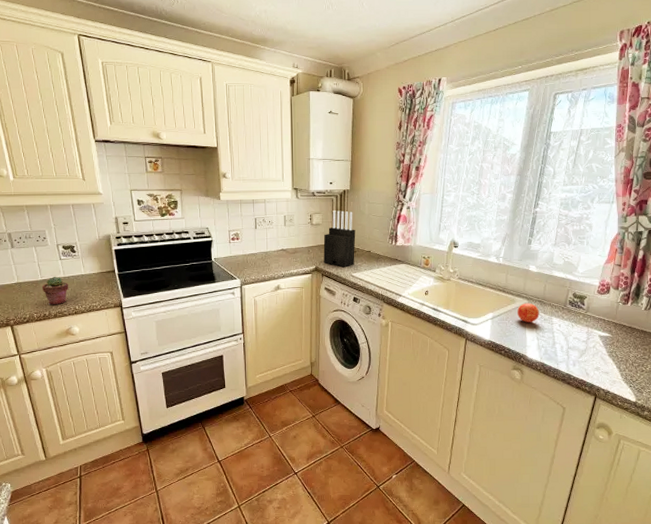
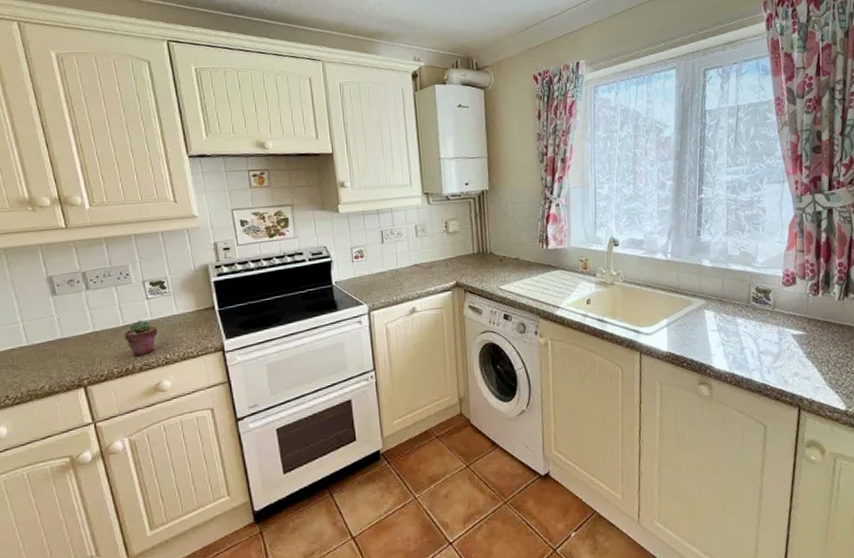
knife block: present [323,210,356,267] -> none [463,214,502,280]
apple: present [517,303,540,323] -> none [695,303,721,327]

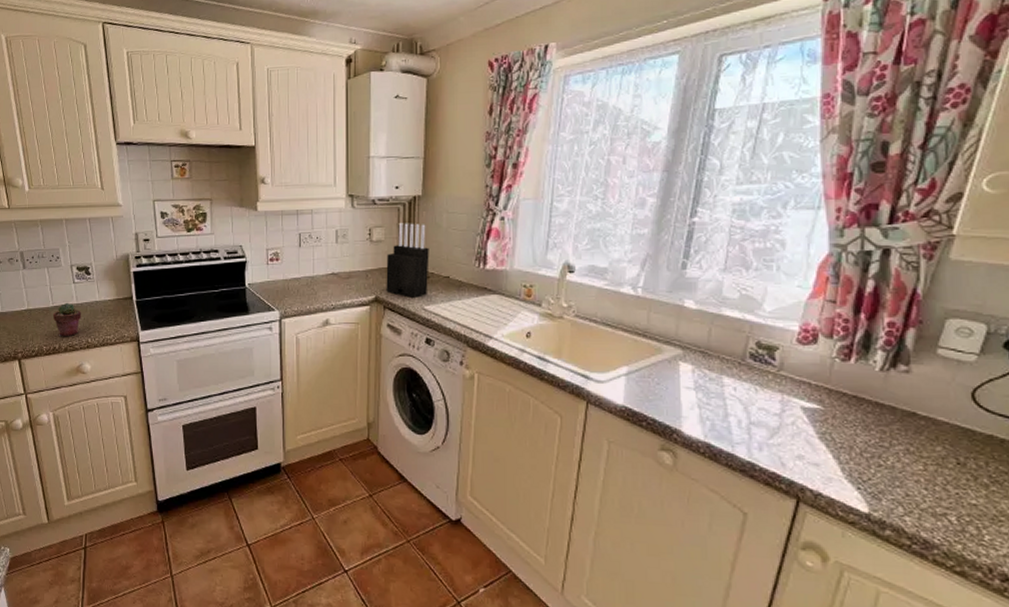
knife block: none [463,214,502,280] -> present [386,223,429,298]

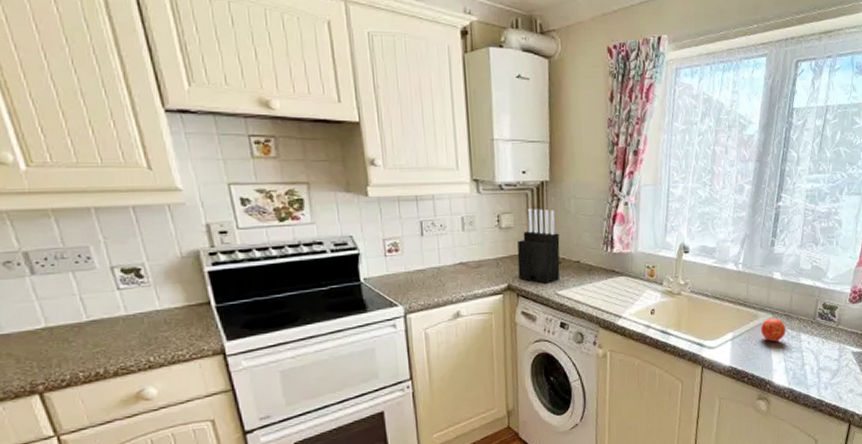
potted succulent: present [52,302,82,337] -> none [89,314,136,359]
apple: none [666,353,702,382] -> present [761,317,786,342]

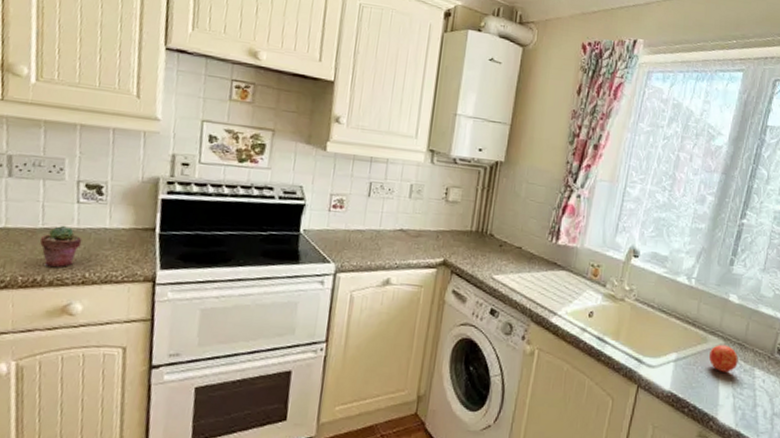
potted succulent: none [89,314,136,359] -> present [40,225,82,268]
knife block: present [517,208,560,284] -> none [456,186,505,265]

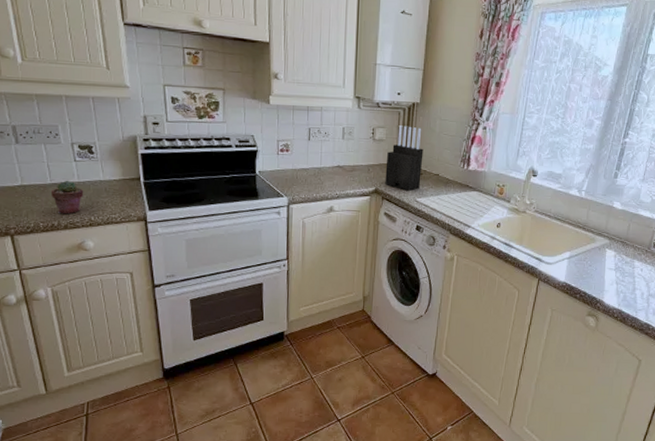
knife block: none [456,186,505,265] -> present [385,125,424,191]
apple: present [709,344,739,373] -> none [597,242,621,265]

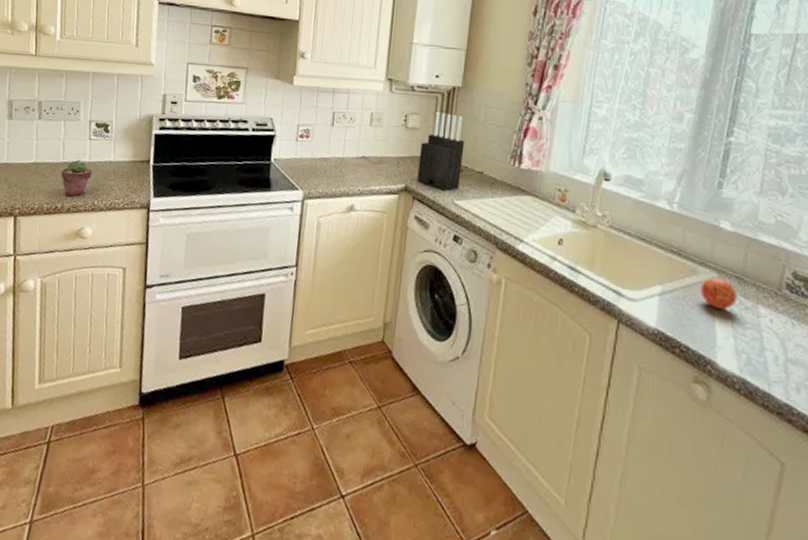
apple: none [597,242,621,265] -> present [701,276,737,310]

